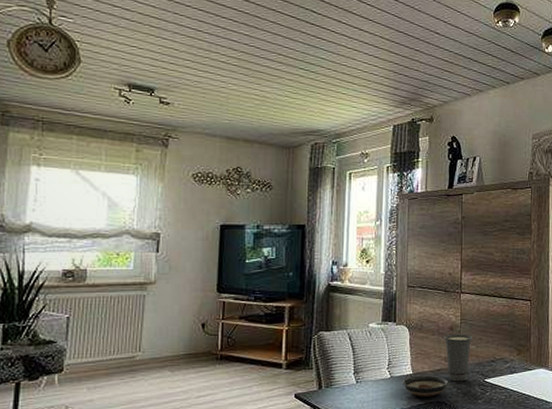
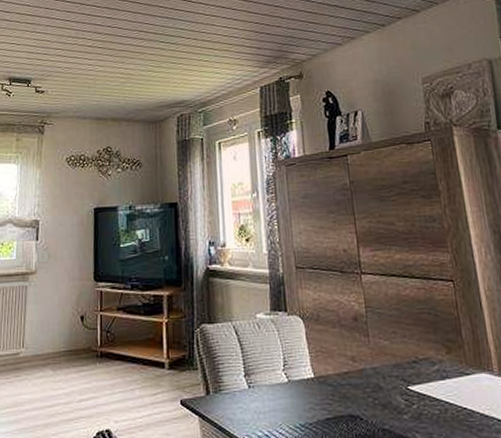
saucer: present [402,375,449,397] -> none [303,379,361,408]
cup: present [443,333,474,382] -> none [346,325,385,389]

